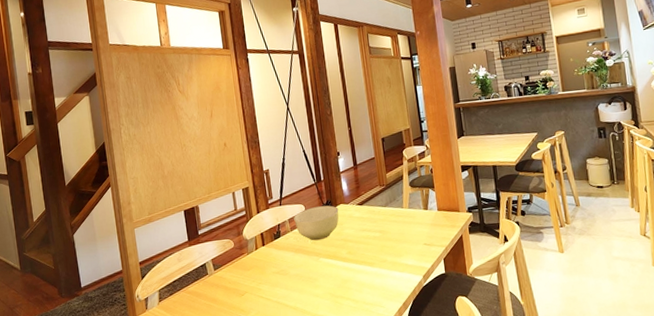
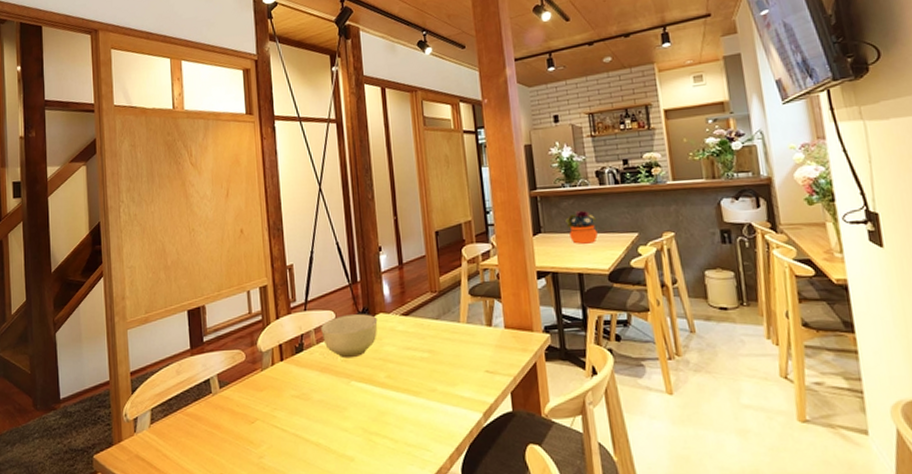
flower arrangement: none [482,117,507,144] -> present [565,210,598,244]

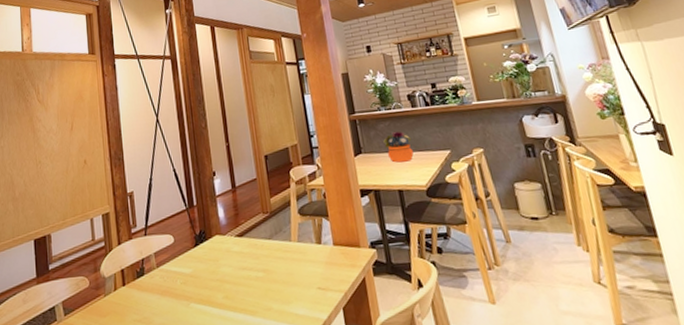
bowl: present [321,313,378,359] -> none [160,236,214,281]

